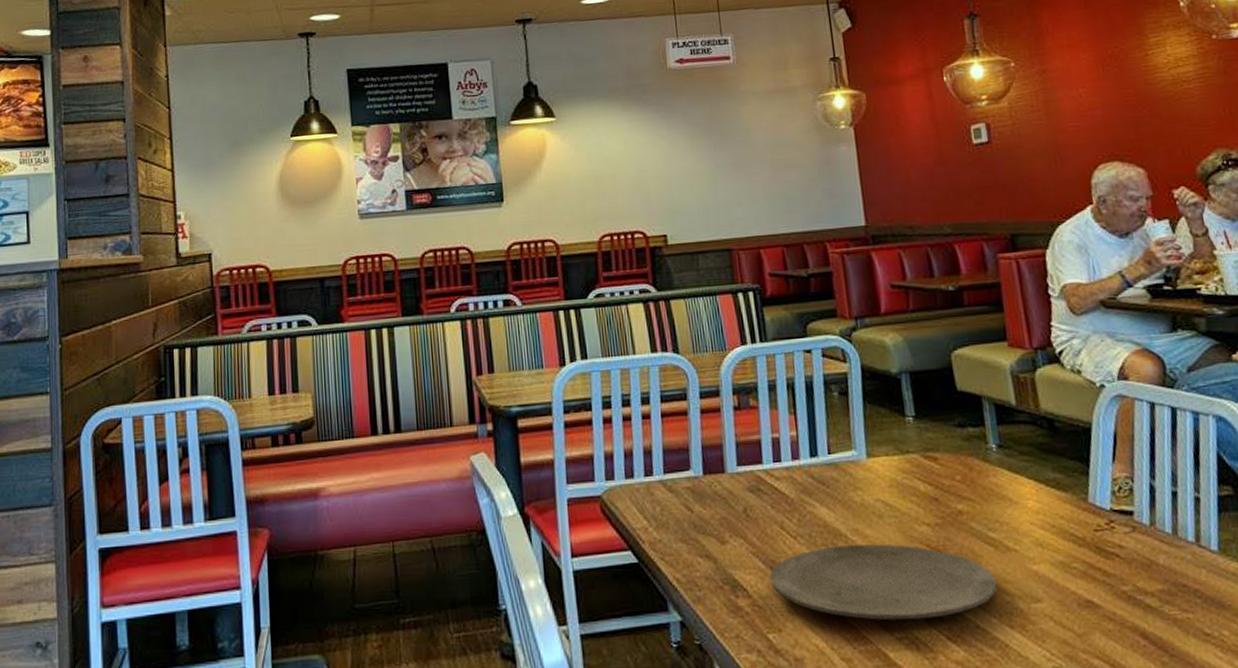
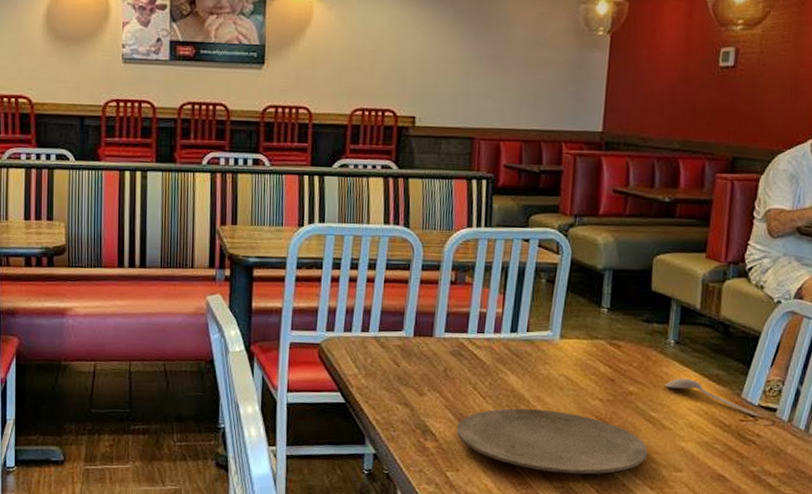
spoon: none [997,487,1117,524] -> present [665,378,761,417]

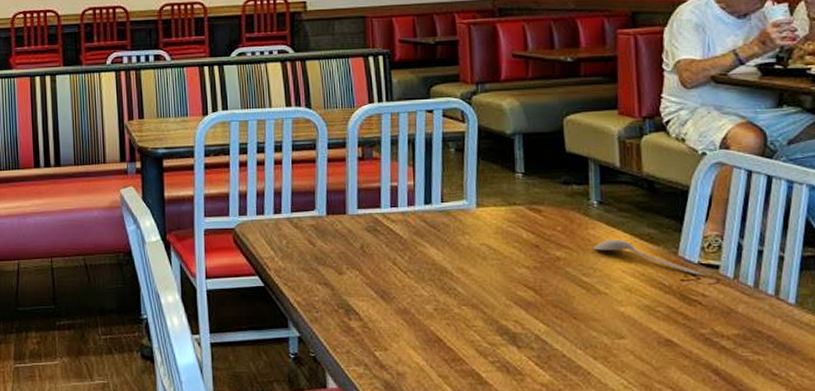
plate: present [456,408,648,475] -> none [380,282,586,347]

